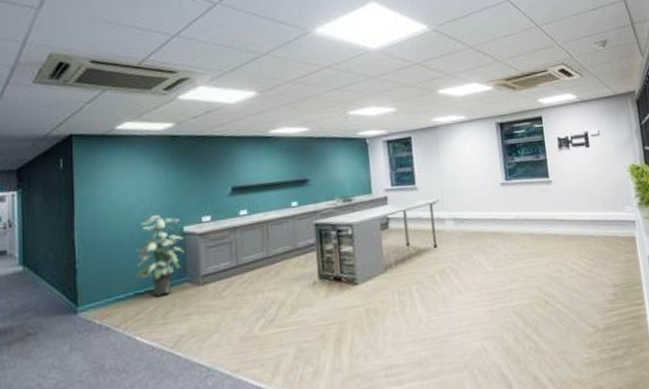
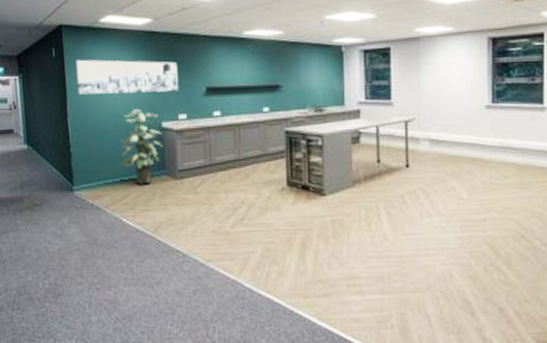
wall art: none [87,163,202,205] -> present [76,59,178,94]

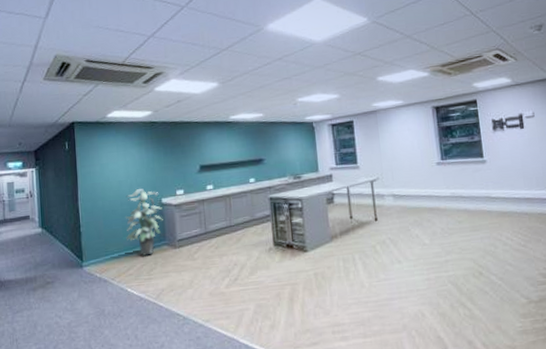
wall art: present [76,59,178,94] -> none [86,145,176,180]

